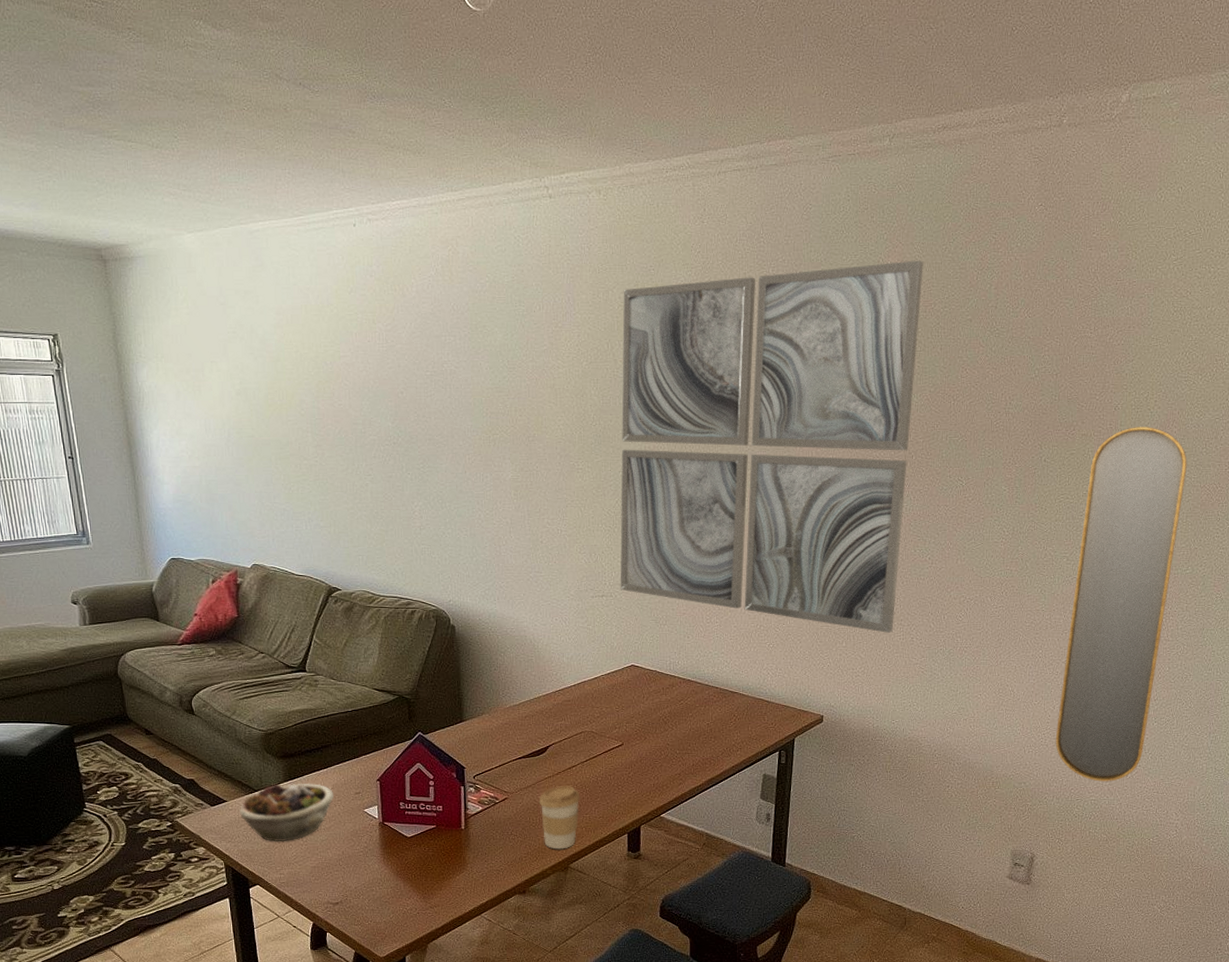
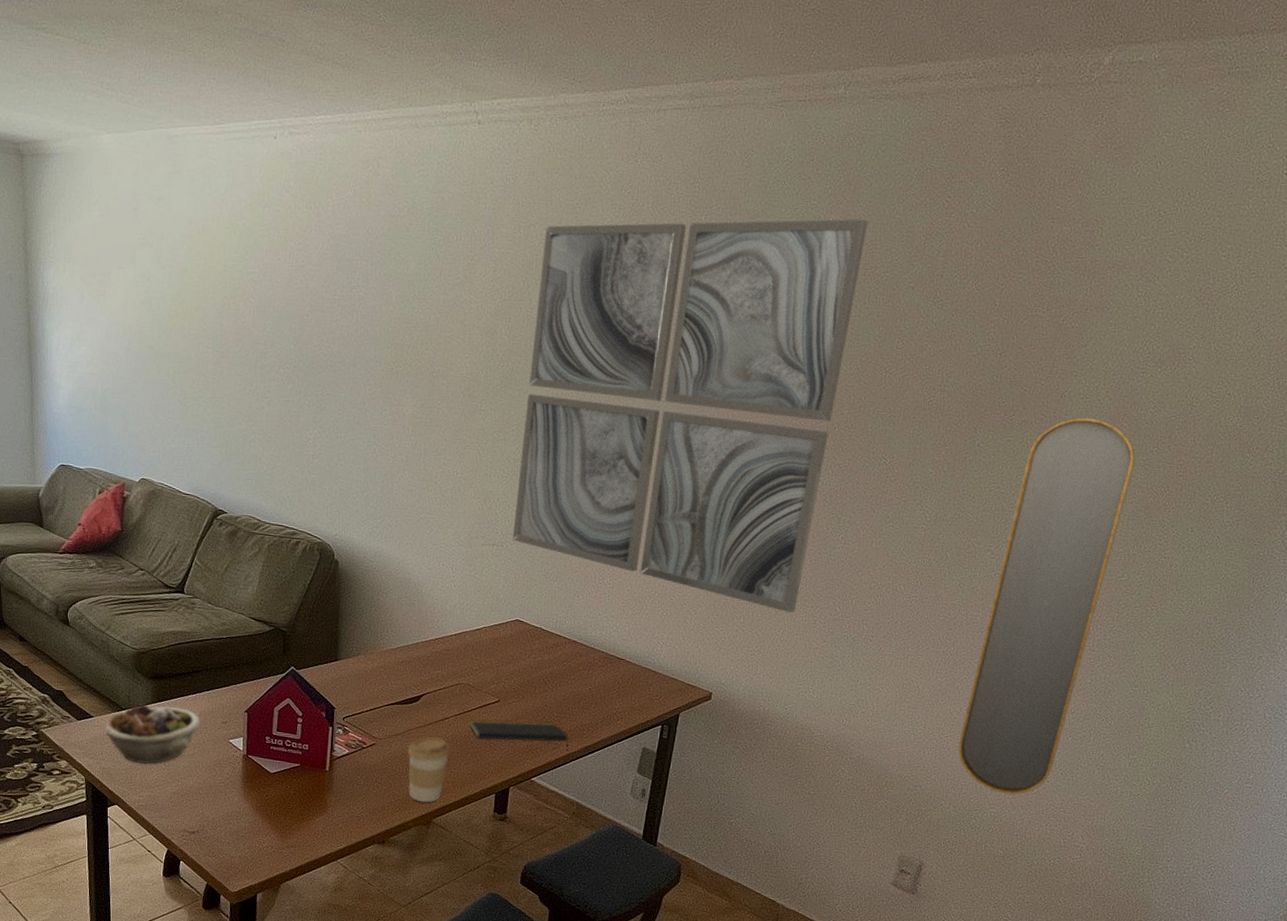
notepad: none [596,759,693,786] -> present [469,719,569,751]

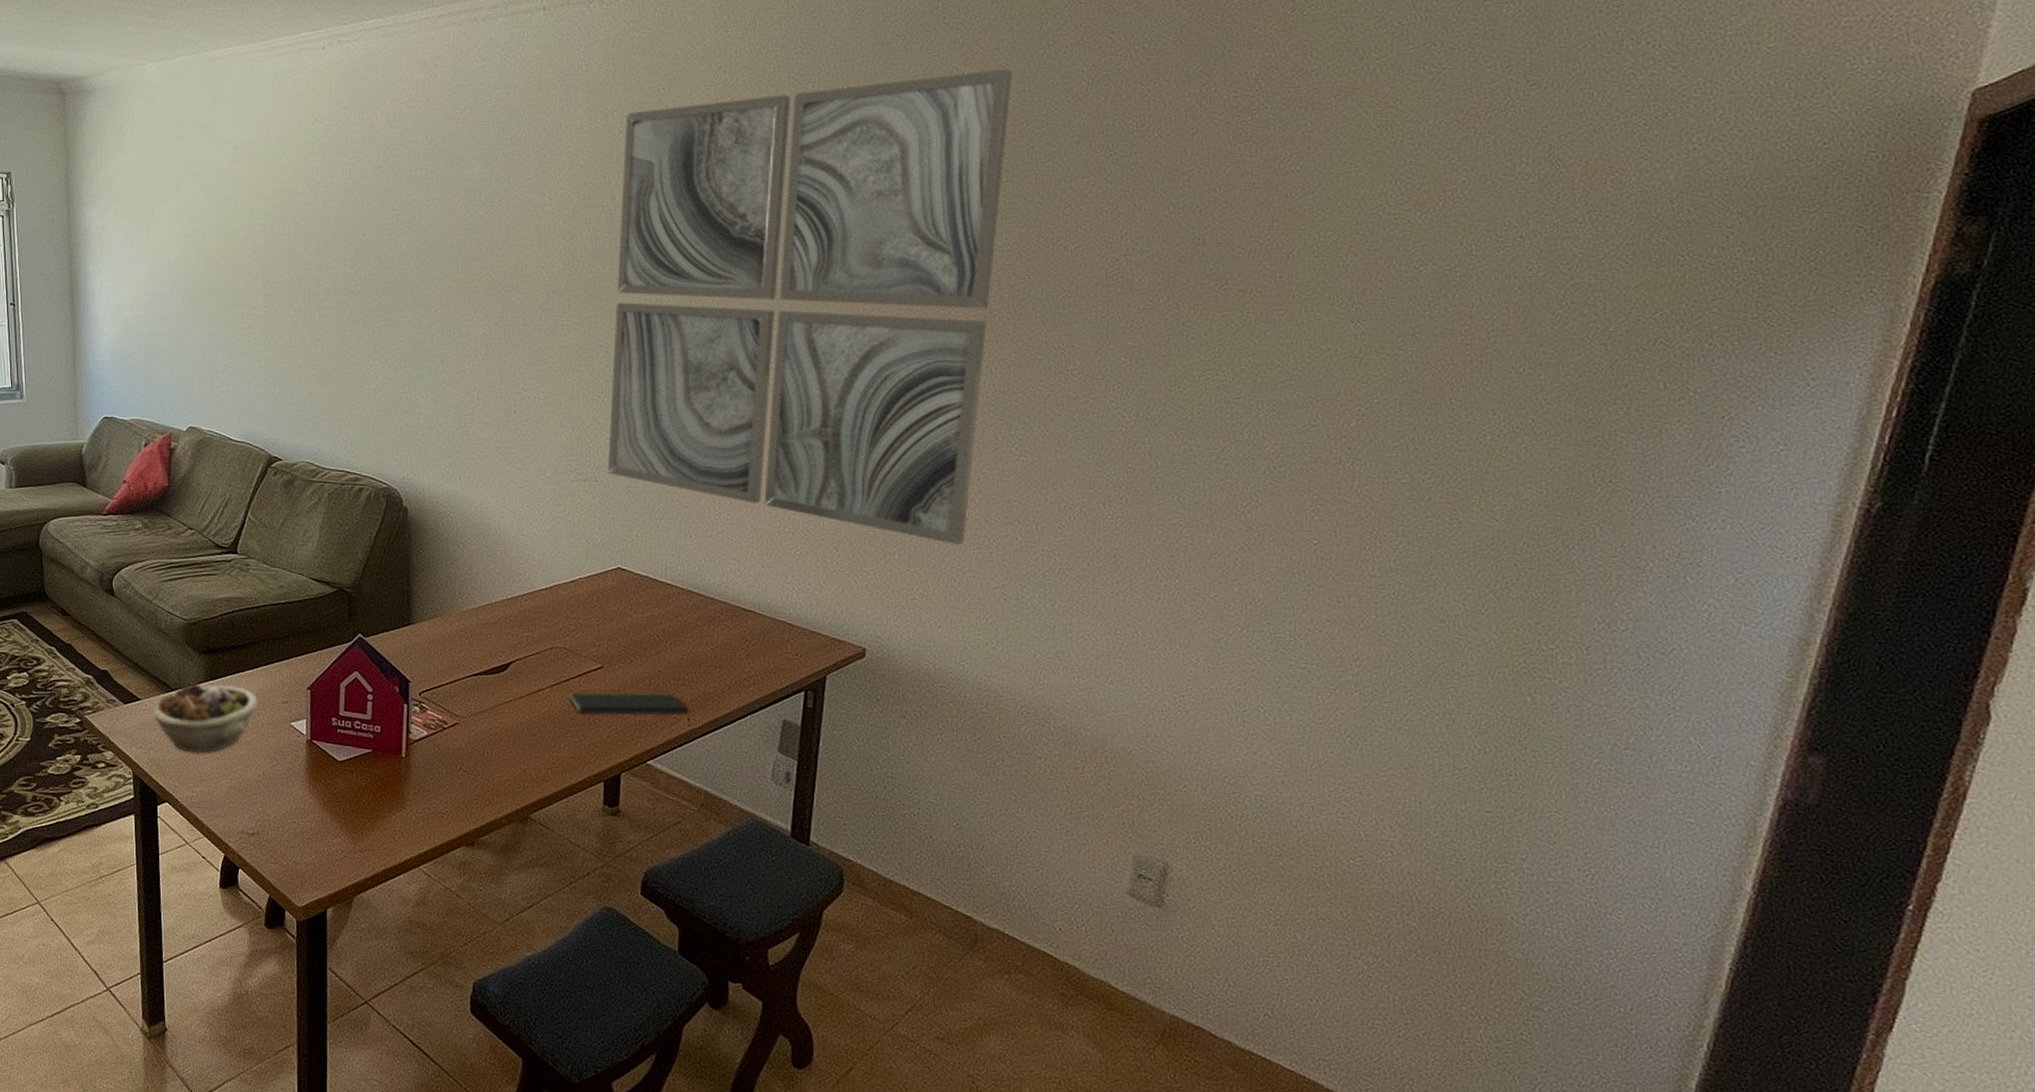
coffee cup: present [407,737,450,803] -> none [495,713,547,794]
home mirror: present [958,417,1136,795] -> none [1200,281,1401,772]

